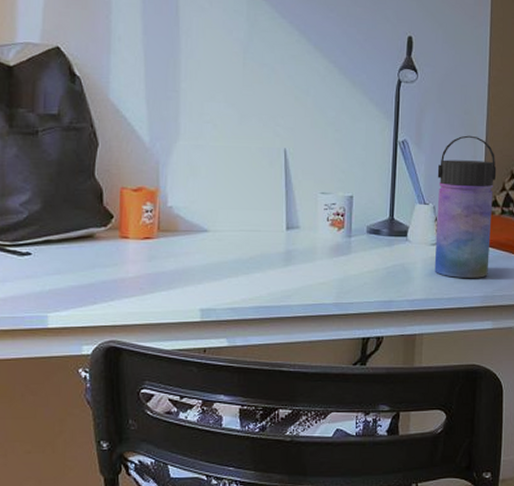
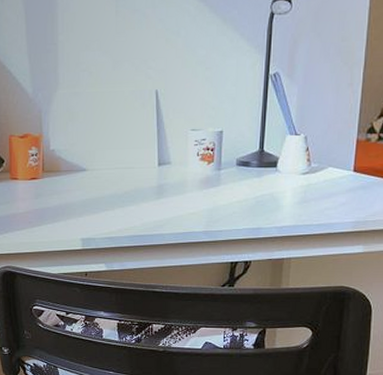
water bottle: present [434,135,497,278] -> none [304,62,375,205]

